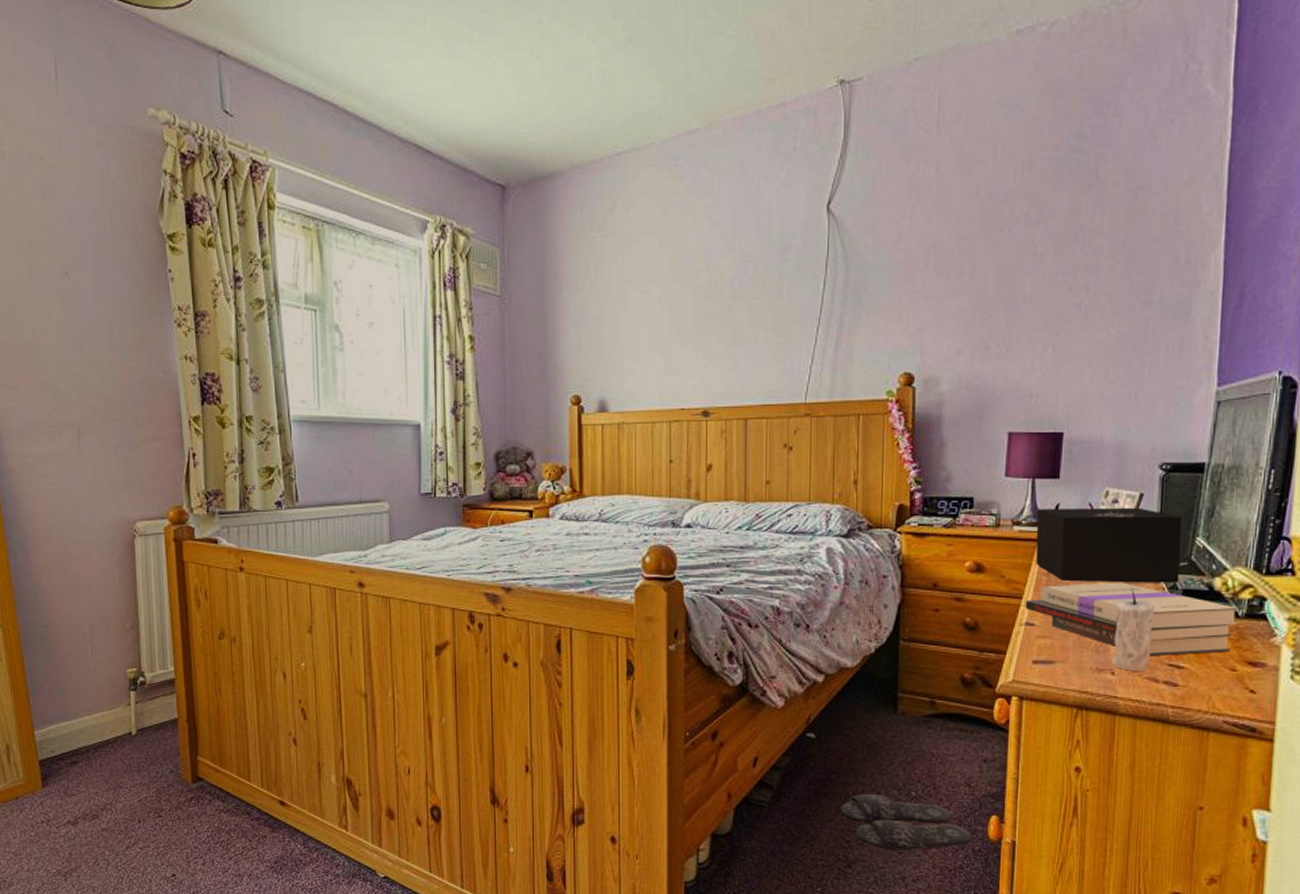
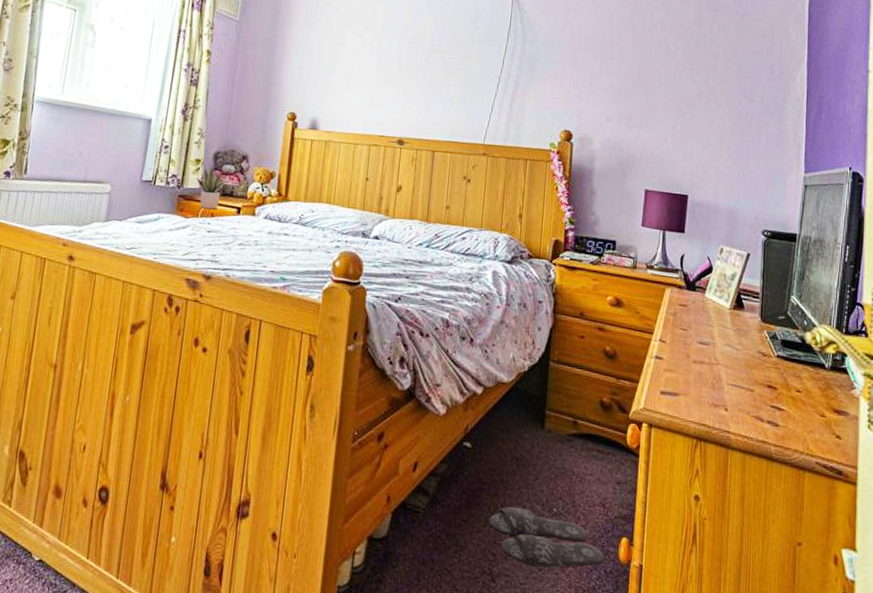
potted plant: none [479,467,514,516] -> present [196,165,228,210]
books: present [1025,582,1238,657] -> none [655,325,825,400]
decorative box: present [1036,495,1182,583] -> none [665,253,780,334]
candle: present [1112,588,1156,672] -> none [726,334,761,411]

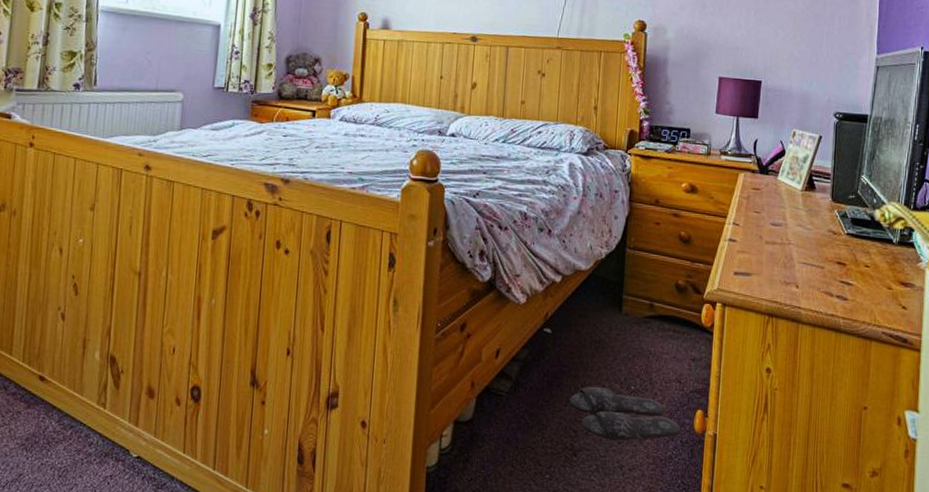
potted plant: present [196,165,228,210] -> none [269,69,301,114]

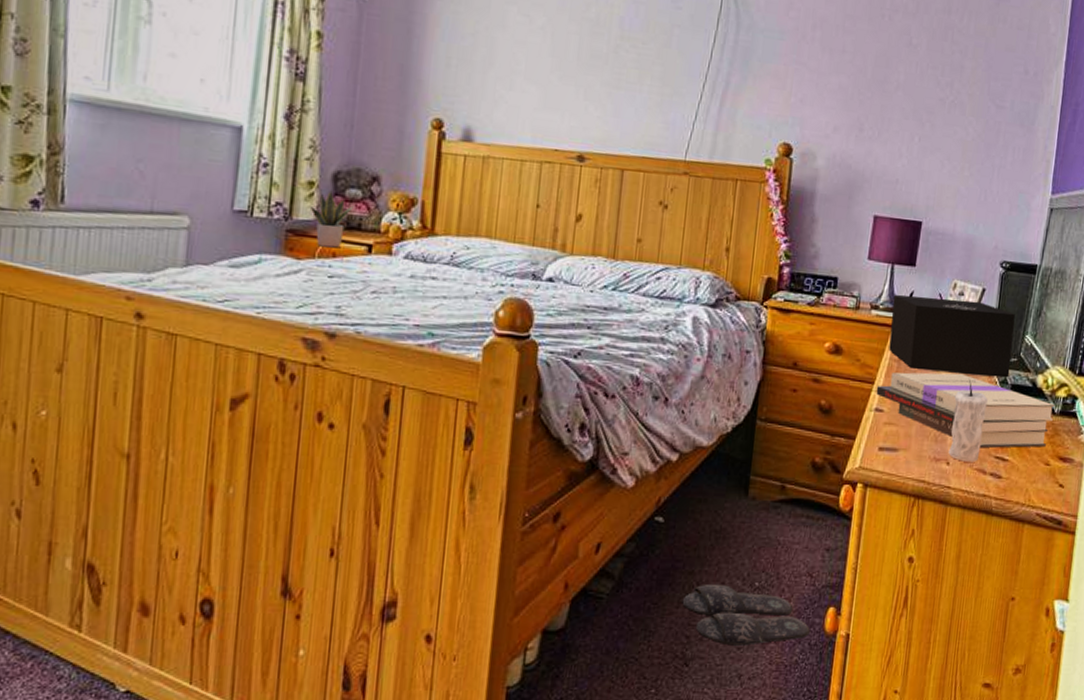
potted plant: none [269,69,301,114] -> present [309,188,354,248]
books: none [729,208,893,274] -> present [876,372,1054,448]
decorative box: none [738,136,851,213] -> present [889,288,1015,378]
candle: none [797,214,831,287] -> present [948,379,989,463]

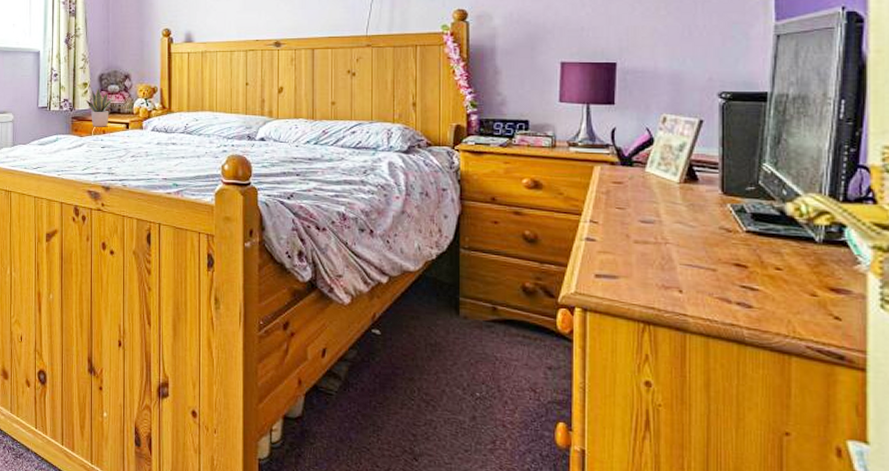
slippers: present [682,583,810,646] -> none [405,390,540,449]
books: present [876,372,1054,448] -> none [585,203,815,277]
decorative box: present [889,288,1015,378] -> none [593,121,747,207]
candle: present [948,379,989,463] -> none [679,209,724,292]

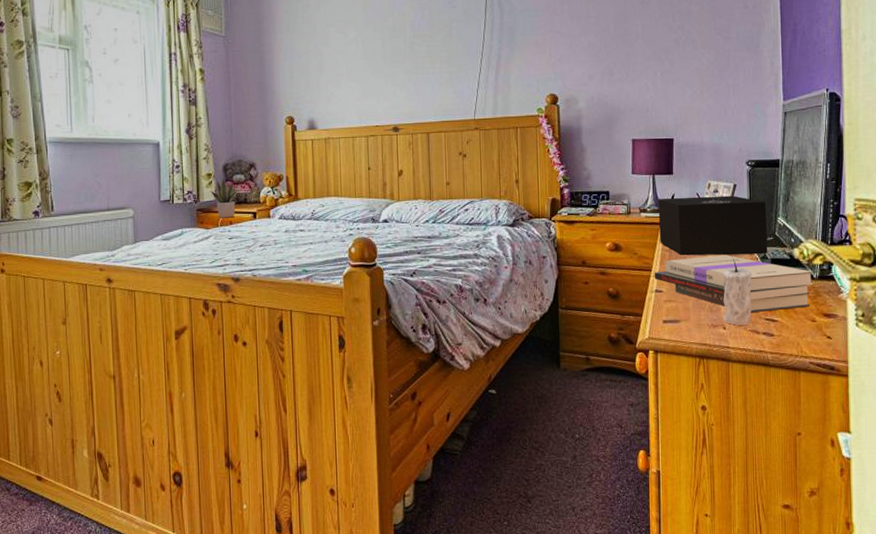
books: none [585,203,815,277] -> present [654,254,814,313]
decorative box: none [593,121,747,207] -> present [658,187,768,255]
candle: none [679,209,724,292] -> present [722,259,753,326]

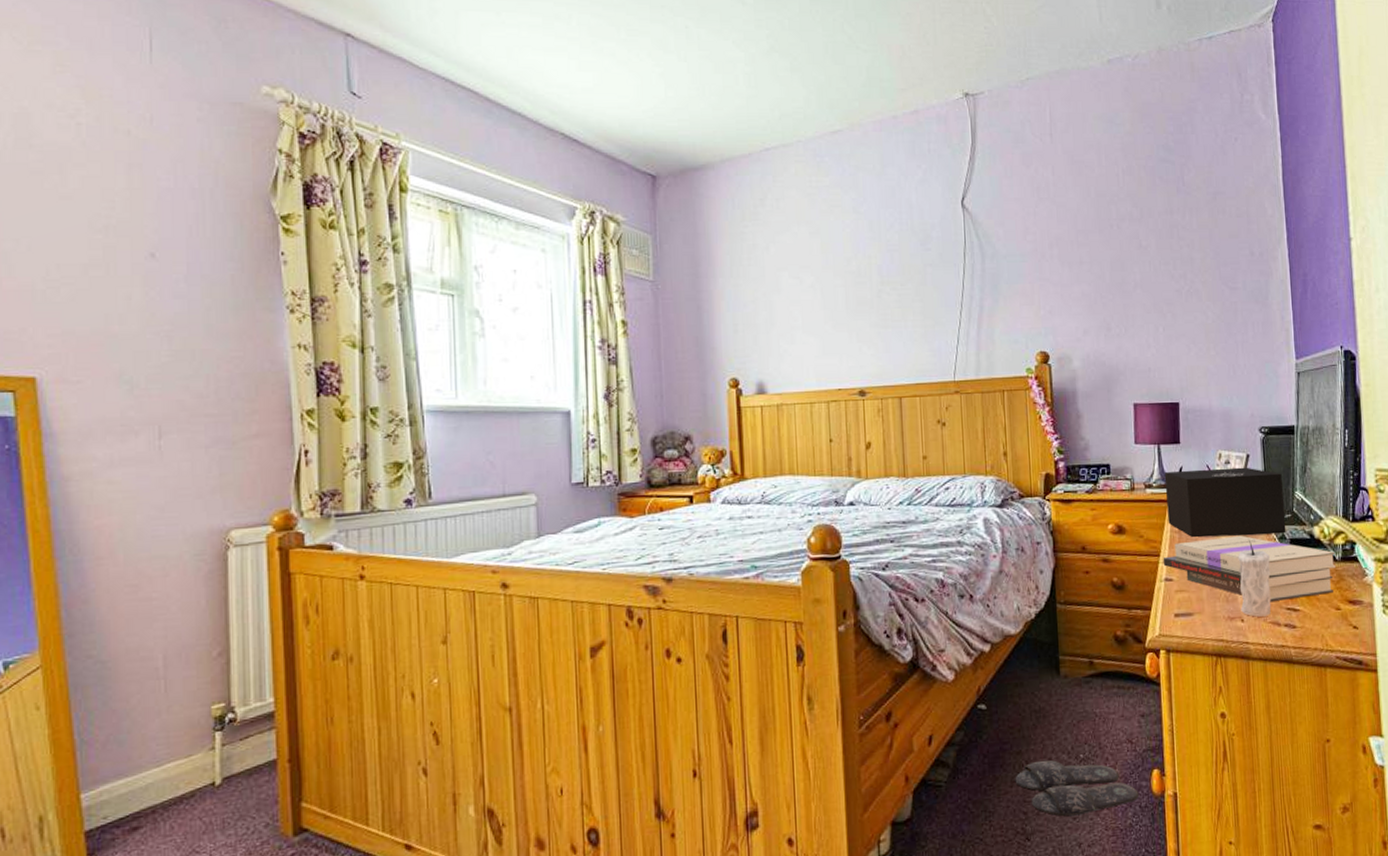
potted plant: present [210,177,240,218] -> none [635,452,672,504]
slippers: none [519,438,626,485] -> present [1015,760,1139,817]

